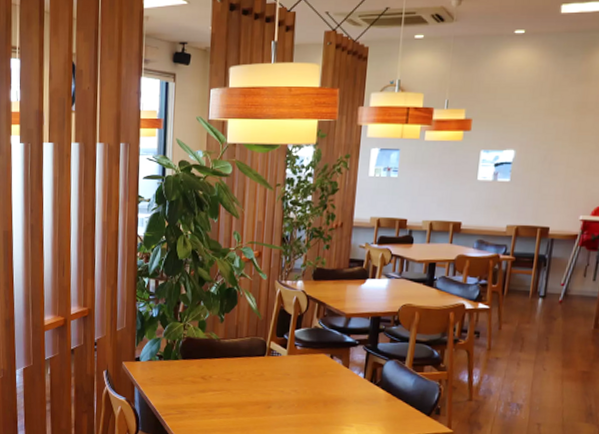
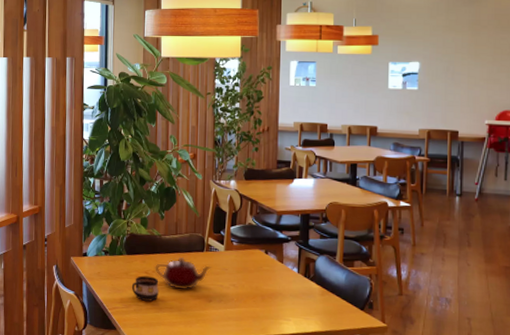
cup: none [186,381,216,407] -> present [131,275,159,301]
teapot: none [212,361,272,396] -> present [155,257,211,291]

